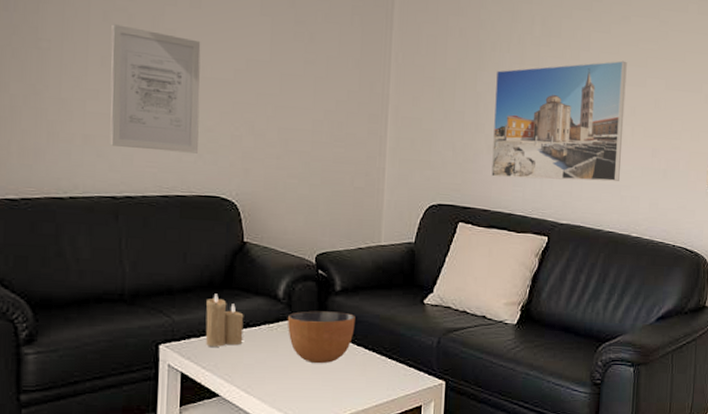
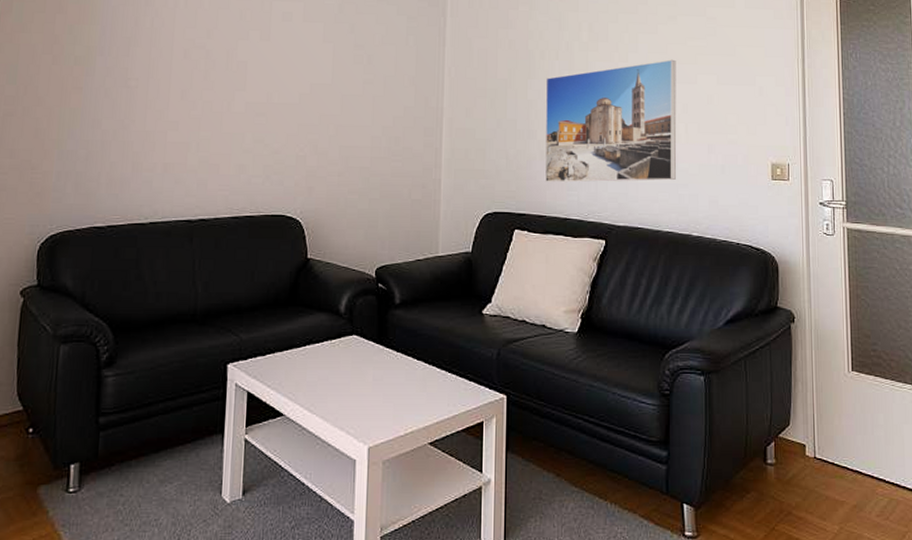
wall art: present [110,24,201,154] -> none [187,60,270,175]
candle: present [205,293,244,347] -> none [271,311,307,364]
bowl: present [288,311,355,364] -> none [349,325,415,380]

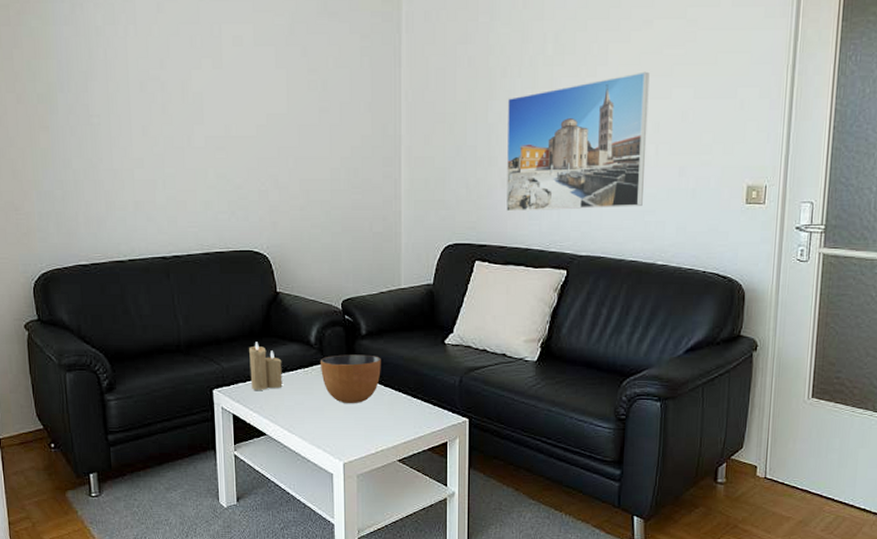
candle: none [271,311,307,364] -> present [249,342,283,390]
bowl: none [349,325,415,380] -> present [321,354,381,404]

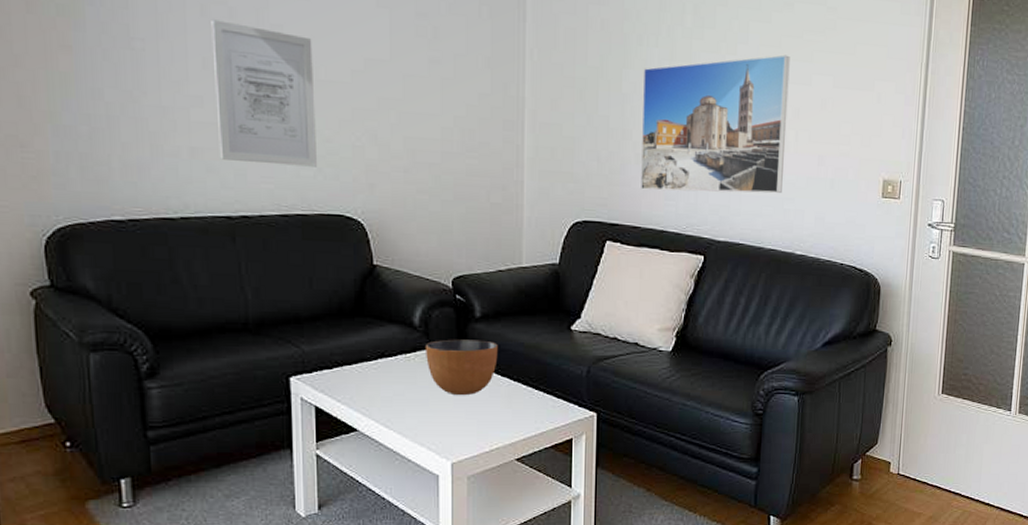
wall art: none [148,94,232,211] -> present [211,19,318,167]
candle: present [249,342,283,390] -> none [337,321,379,379]

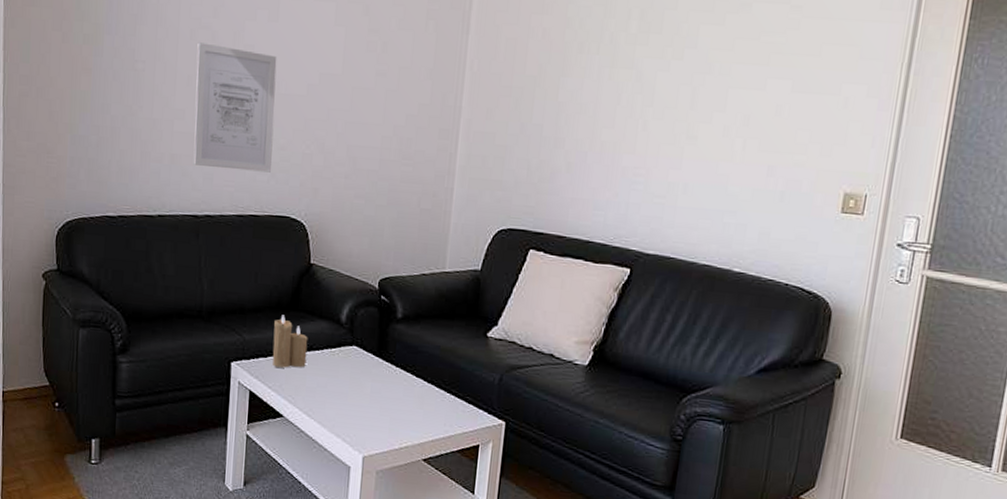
candle: none [337,321,379,379] -> present [272,314,308,368]
bowl: present [426,339,498,396] -> none [349,338,416,393]
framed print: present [641,54,790,194] -> none [569,58,744,206]

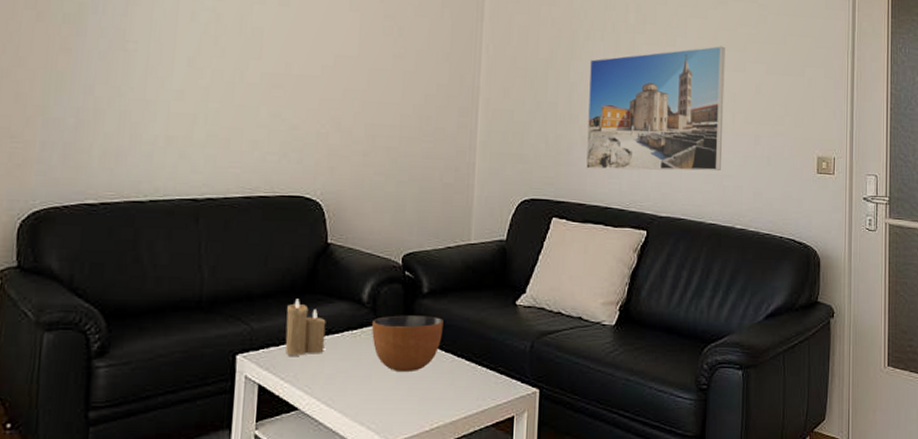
wall art: present [193,42,277,173] -> none [193,24,289,152]
bowl: none [349,338,416,393] -> present [372,315,443,373]
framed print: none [569,58,744,206] -> present [586,46,725,171]

